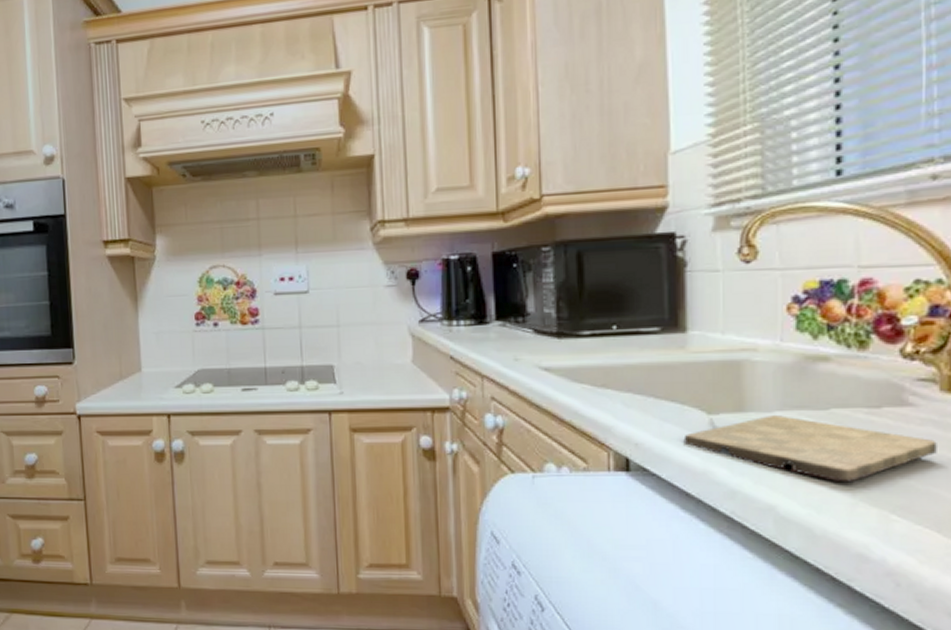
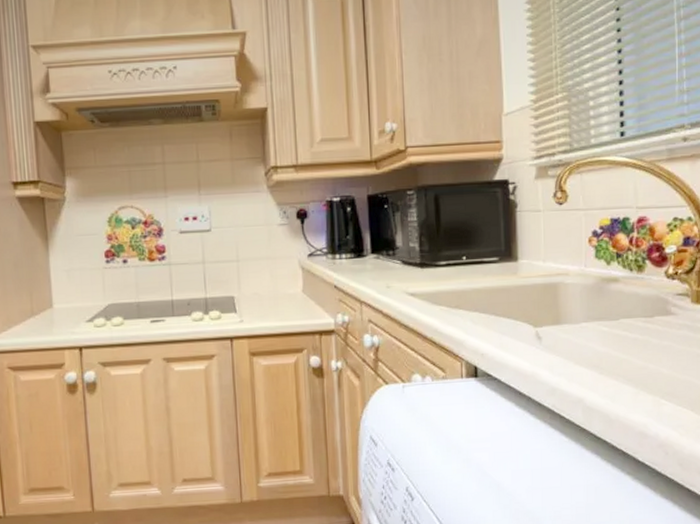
cutting board: present [683,415,937,483] -> none [517,326,690,377]

